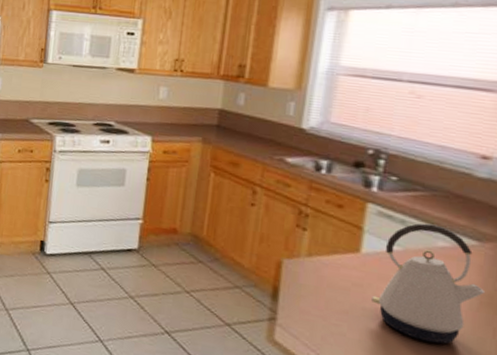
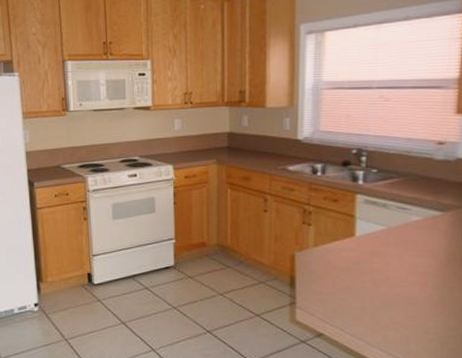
kettle: present [372,223,486,344] -> none [368,203,451,298]

